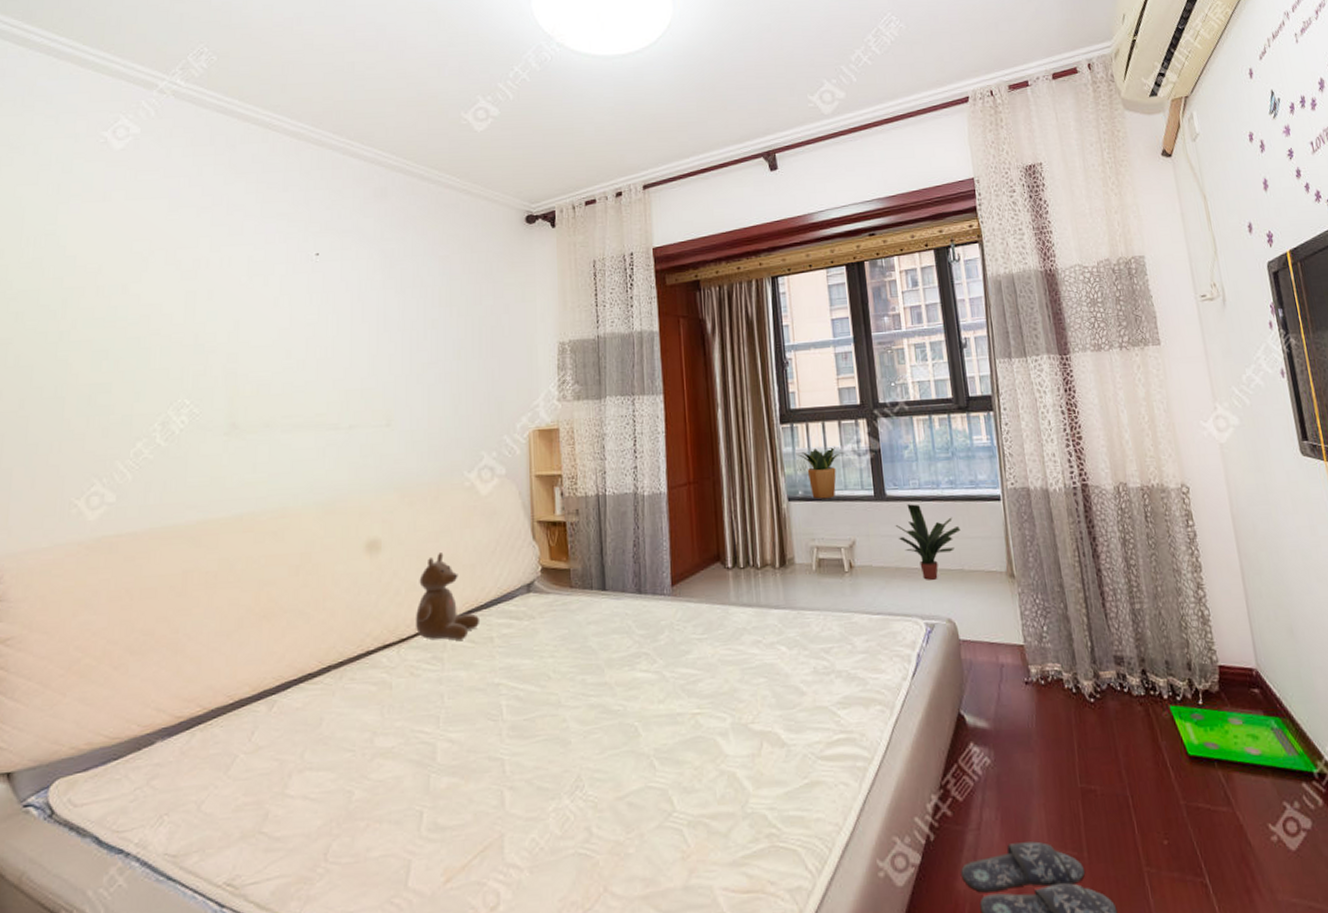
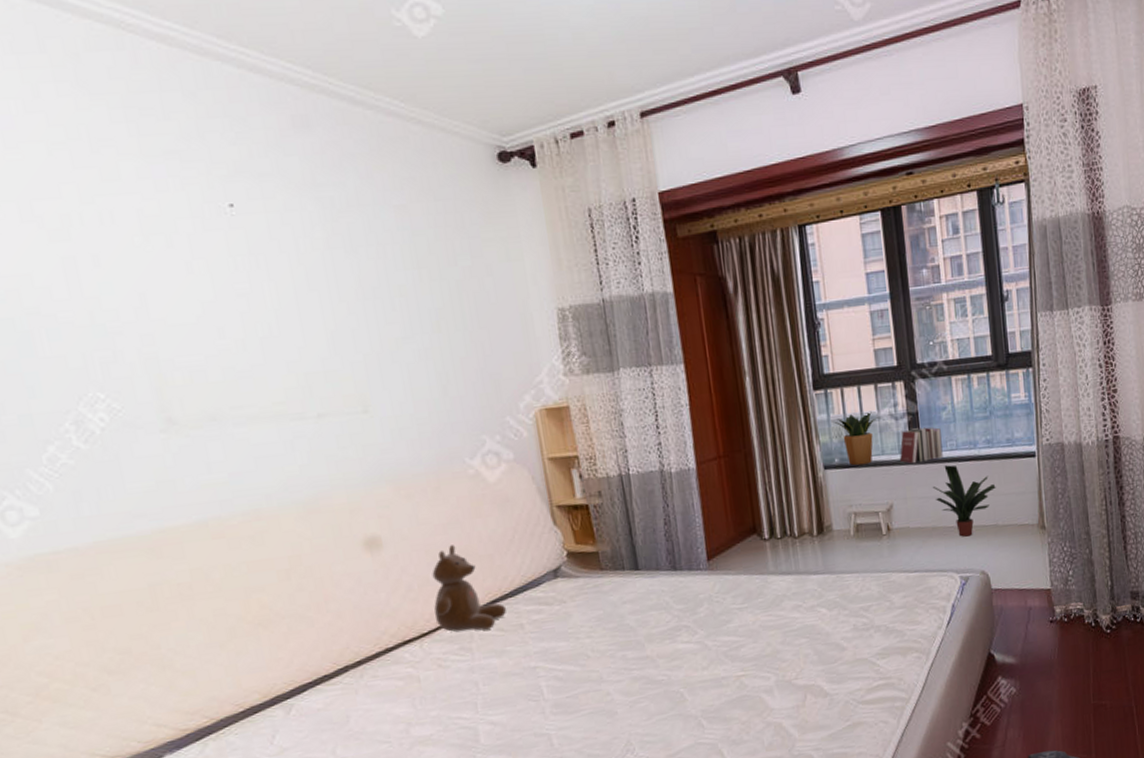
books: none [862,464,906,501] -> present [899,427,943,464]

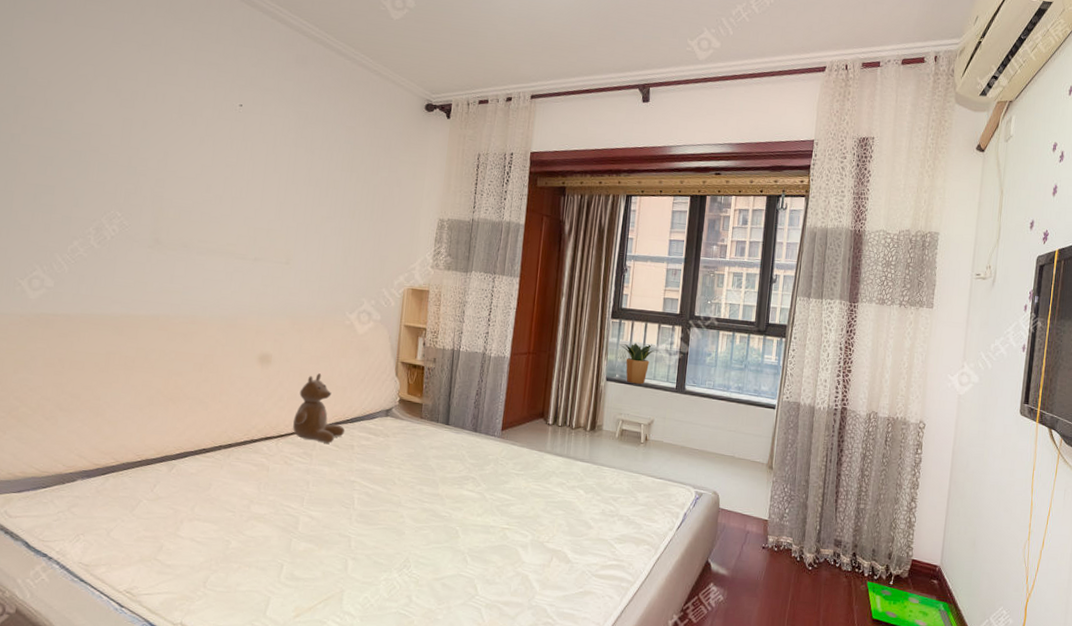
books: present [899,427,943,464] -> none [666,363,703,394]
potted plant: present [932,465,996,537] -> none [687,399,739,460]

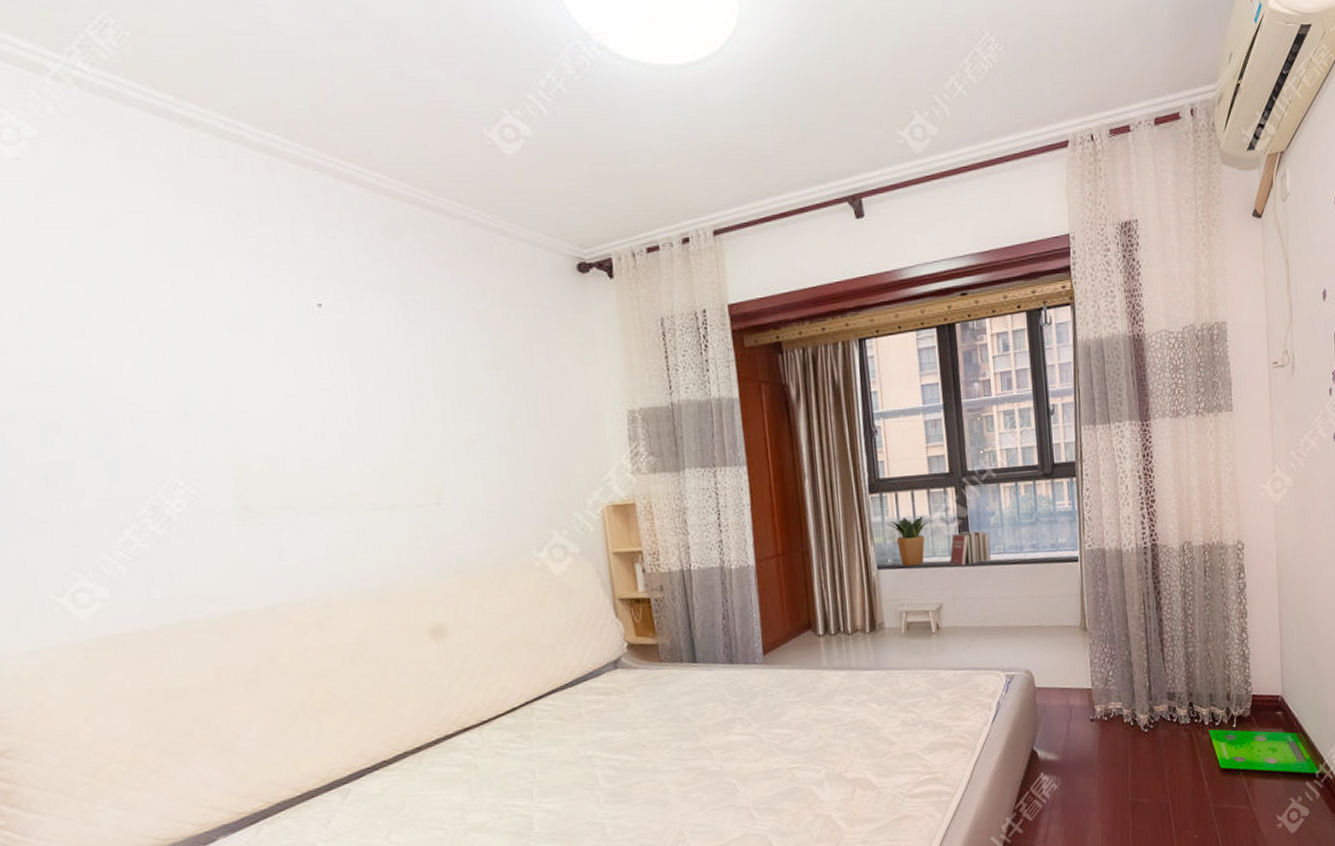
stuffed bear: present [292,373,346,444] -> none [494,635,567,720]
books: none [666,363,703,394] -> present [949,531,991,566]

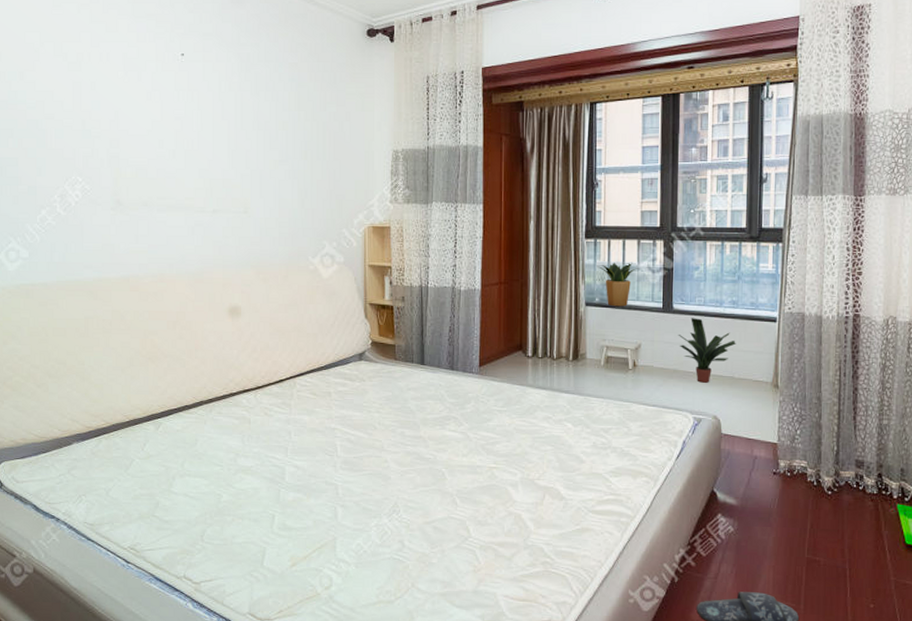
books: present [949,531,991,566] -> none [651,281,692,313]
potted plant: none [980,568,1041,637] -> present [678,318,736,383]

